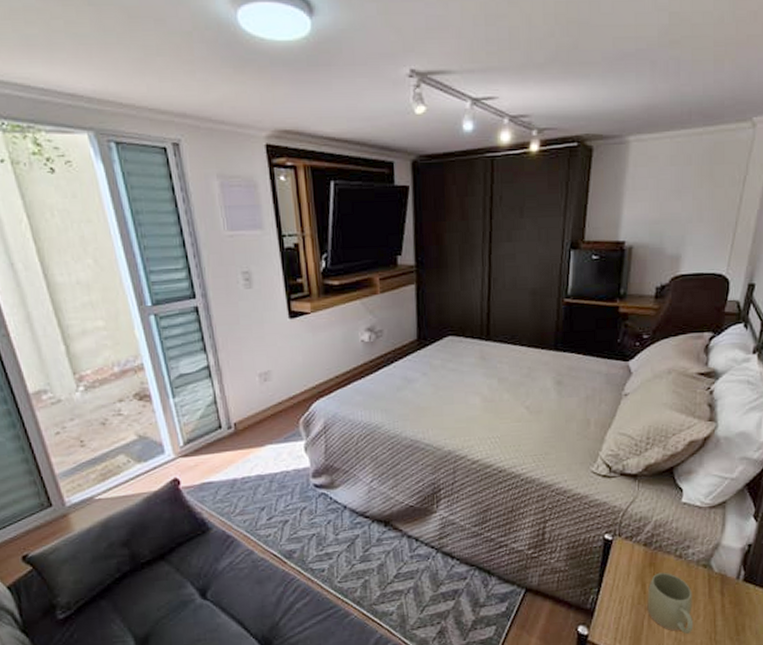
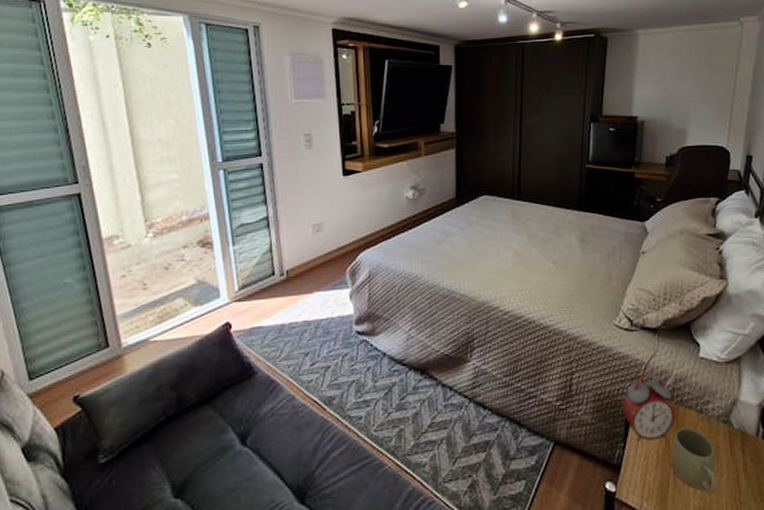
alarm clock: none [597,520,653,587] -> present [621,373,676,441]

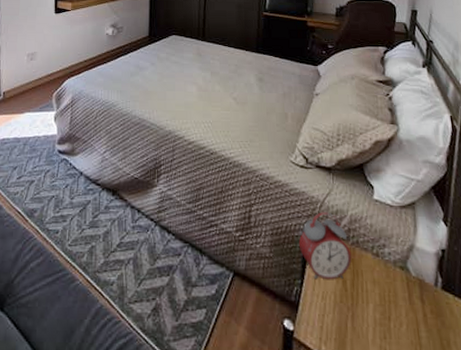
mug: present [671,427,718,493] -> none [348,270,398,343]

